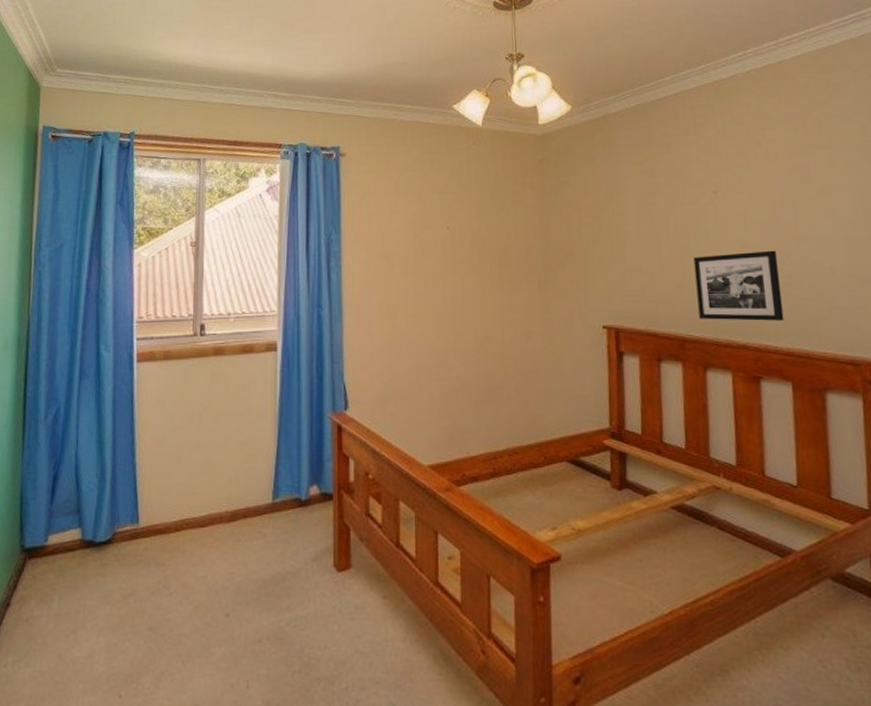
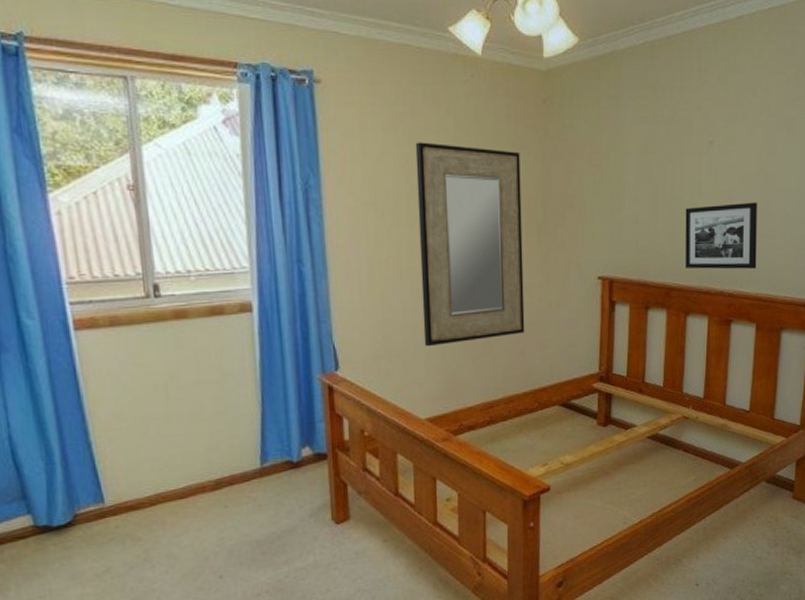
home mirror: none [423,201,528,391] -> present [415,142,525,347]

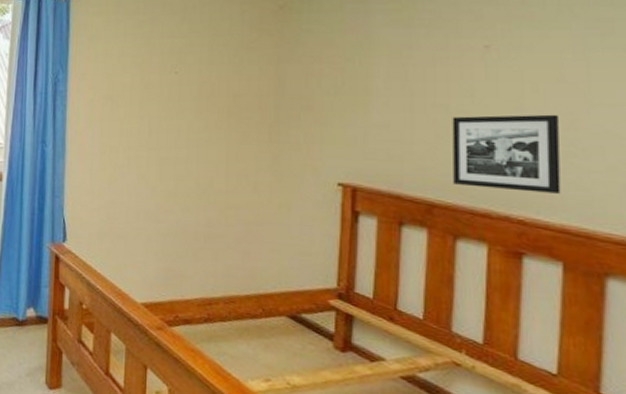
home mirror: present [415,142,525,347] -> none [146,45,253,233]

